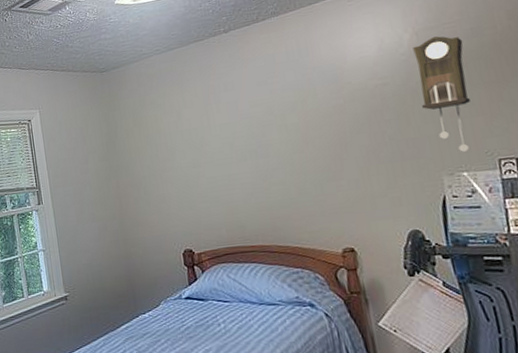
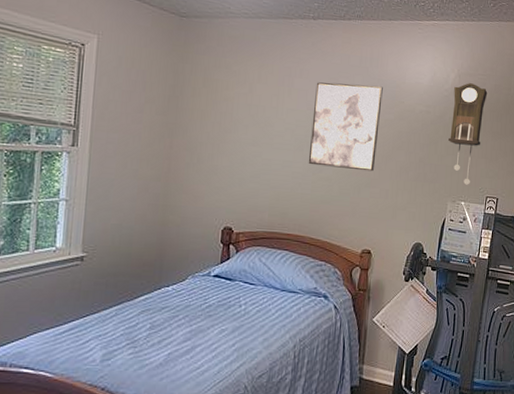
wall art: none [244,73,334,173] -> present [308,82,383,172]

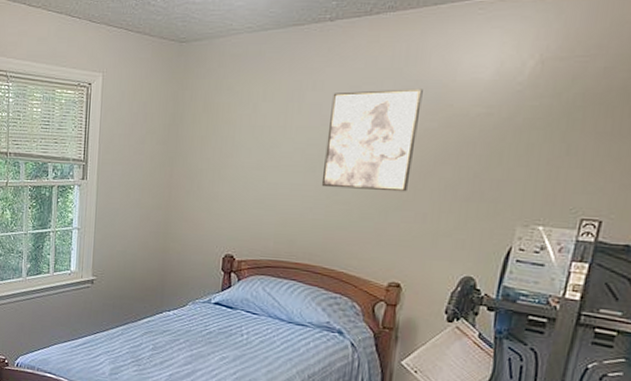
pendulum clock: present [448,83,488,185] -> none [521,70,591,205]

